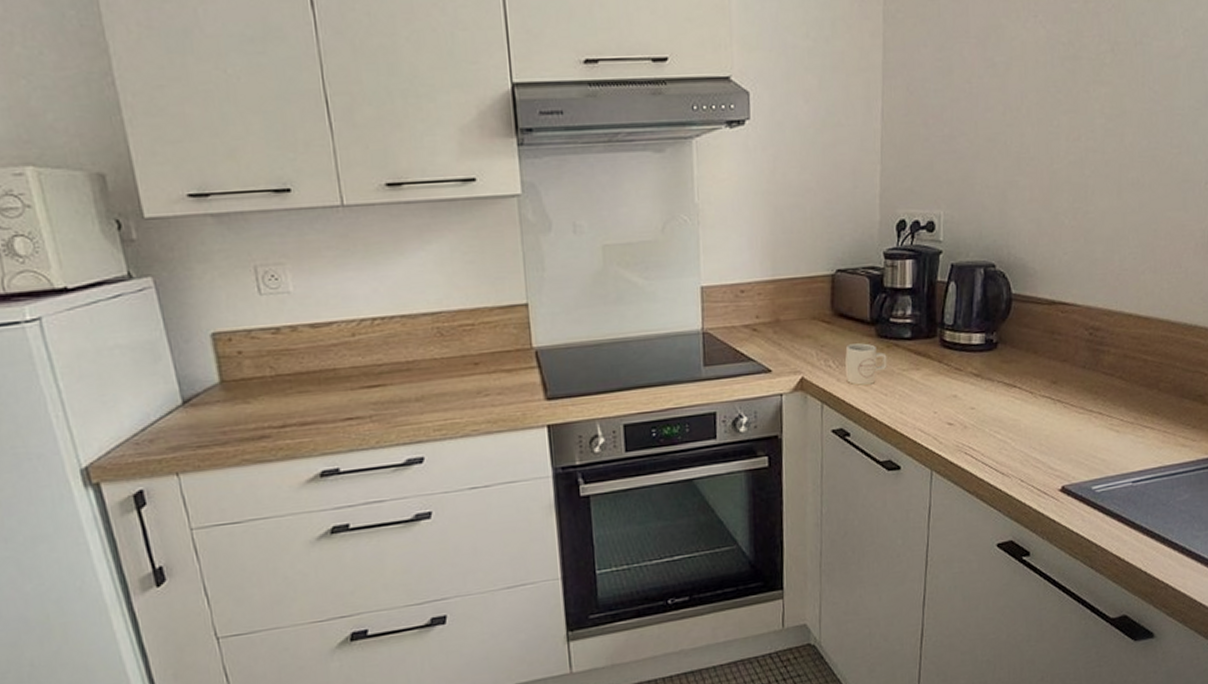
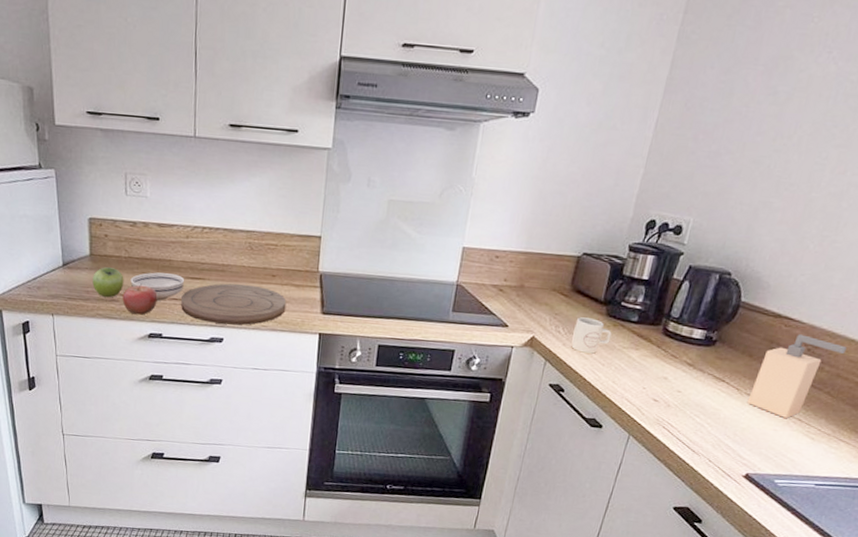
fruit: none [228,393,275,436] -> present [92,267,124,298]
fruit: none [275,407,326,451] -> present [122,283,158,315]
bowl: none [283,386,360,425] -> present [130,272,185,301]
cutting board: none [358,380,500,441] -> present [181,283,287,325]
soap dispenser: none [1044,318,1126,415] -> present [747,334,847,418]

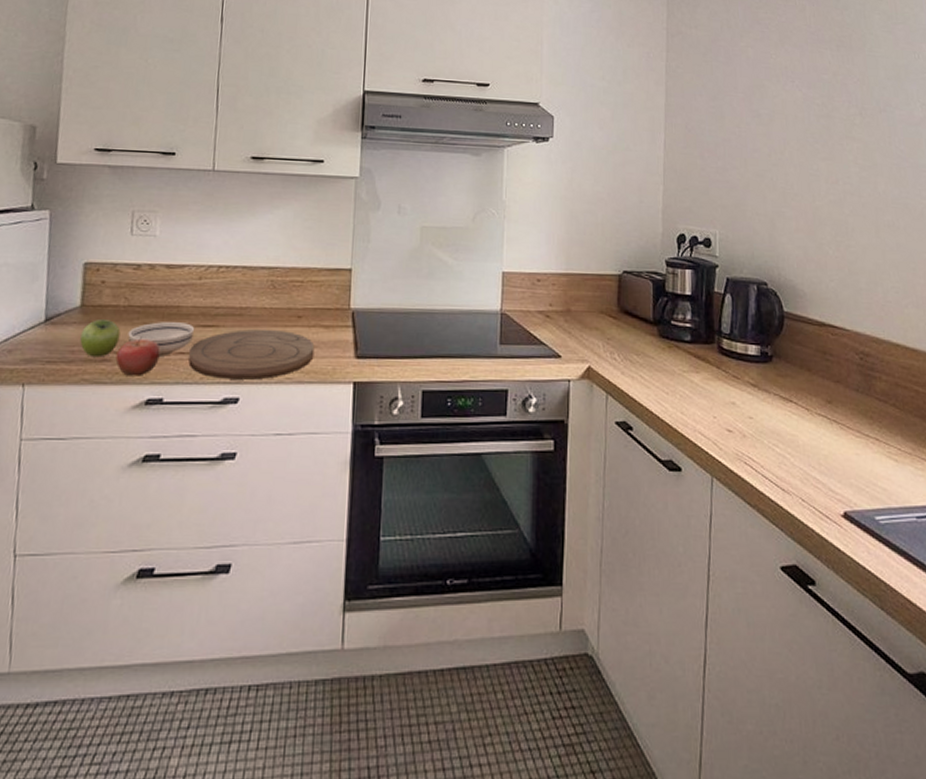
mug: present [571,317,612,355] -> none [628,340,669,383]
soap dispenser: present [747,334,847,418] -> none [820,342,895,439]

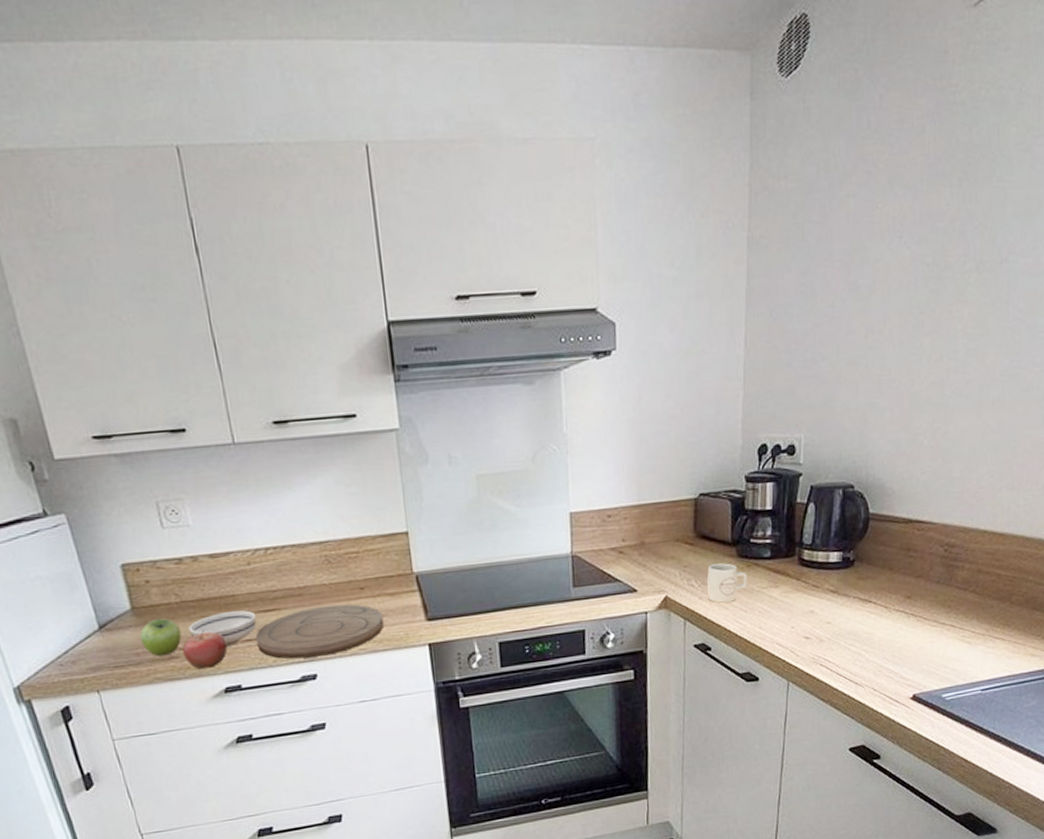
mug: none [628,340,669,383] -> present [706,563,747,604]

